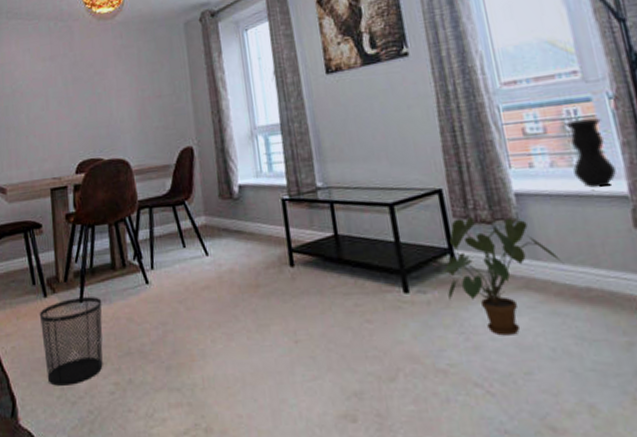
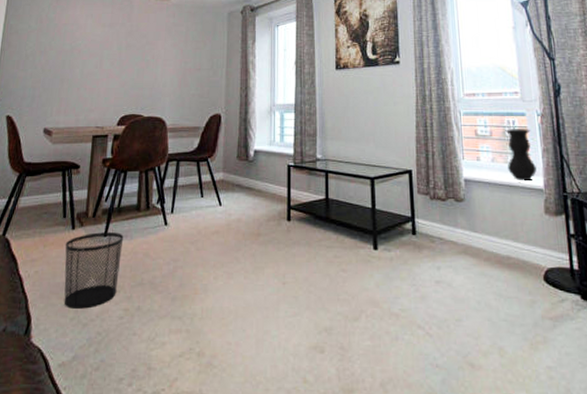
house plant: present [441,217,564,336] -> none [404,194,494,289]

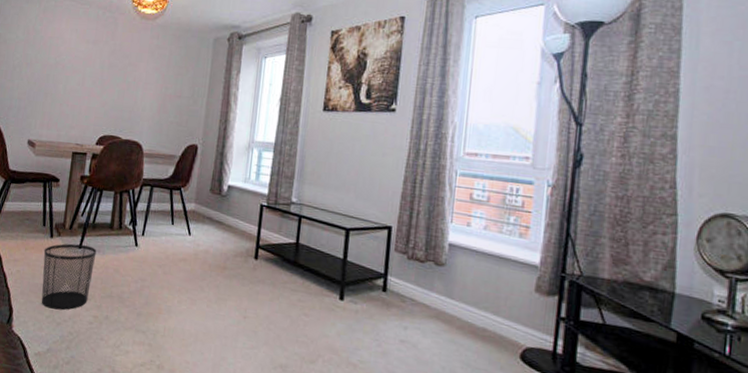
vase: present [505,129,537,182] -> none [501,196,536,256]

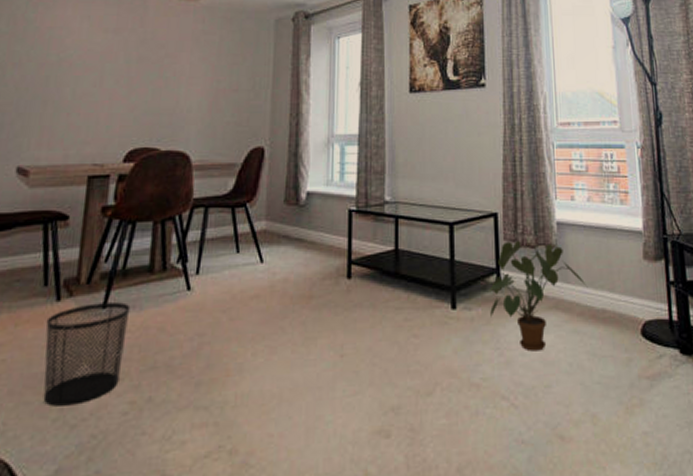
house plant: none [373,252,472,351] -> present [487,241,588,352]

